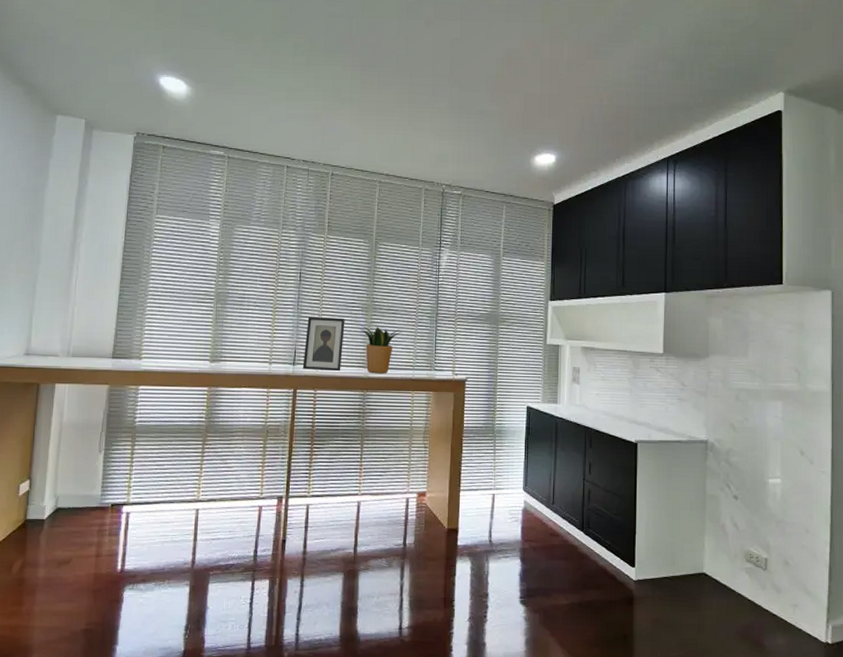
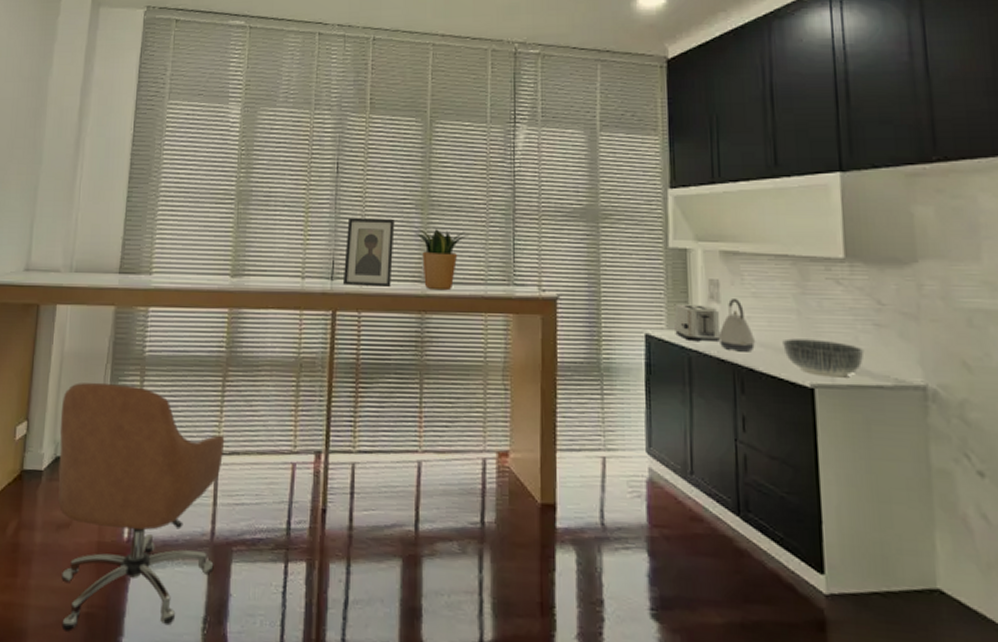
chair: none [59,447,204,645] -> present [58,382,225,632]
toaster: none [548,385,579,412] -> present [674,304,721,343]
kettle: none [576,380,602,419] -> present [718,297,756,352]
bowl: none [619,409,671,436] -> present [782,338,865,378]

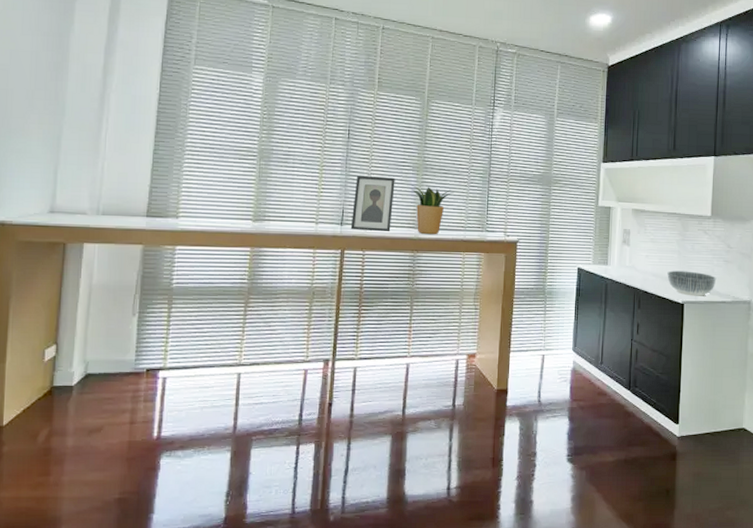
chair: present [58,382,225,632] -> none [89,310,246,515]
toaster: present [674,304,721,343] -> none [598,246,629,274]
kettle: present [718,297,756,352] -> none [626,242,651,280]

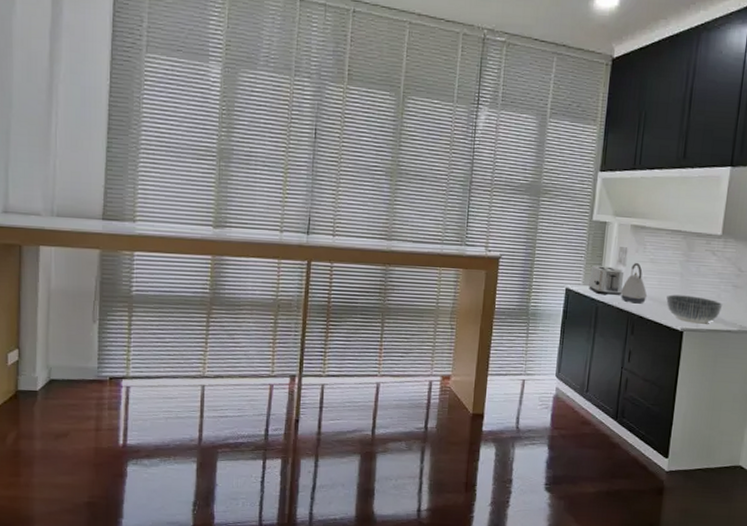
picture frame: present [350,176,395,232] -> none [317,180,366,243]
potted plant: present [411,185,454,235] -> none [384,192,431,248]
toaster: none [598,246,629,274] -> present [588,265,625,296]
kettle: none [626,242,651,280] -> present [620,262,648,304]

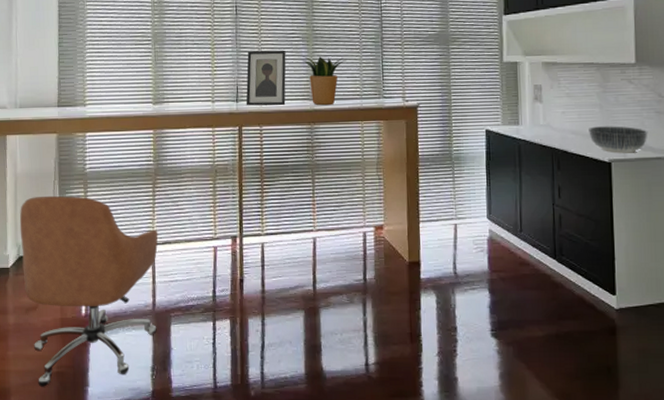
chair: none [51,316,210,517] -> present [19,195,158,387]
picture frame: none [317,180,366,243] -> present [246,50,286,107]
potted plant: none [384,192,431,248] -> present [303,56,346,106]
toaster: present [588,265,625,296] -> none [507,105,543,133]
kettle: present [620,262,648,304] -> none [540,98,569,139]

